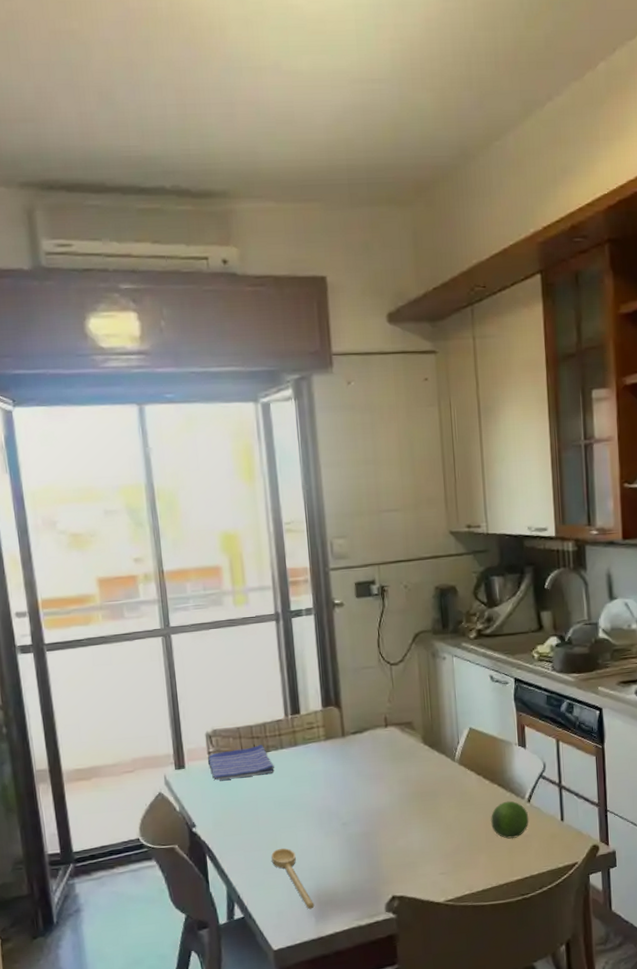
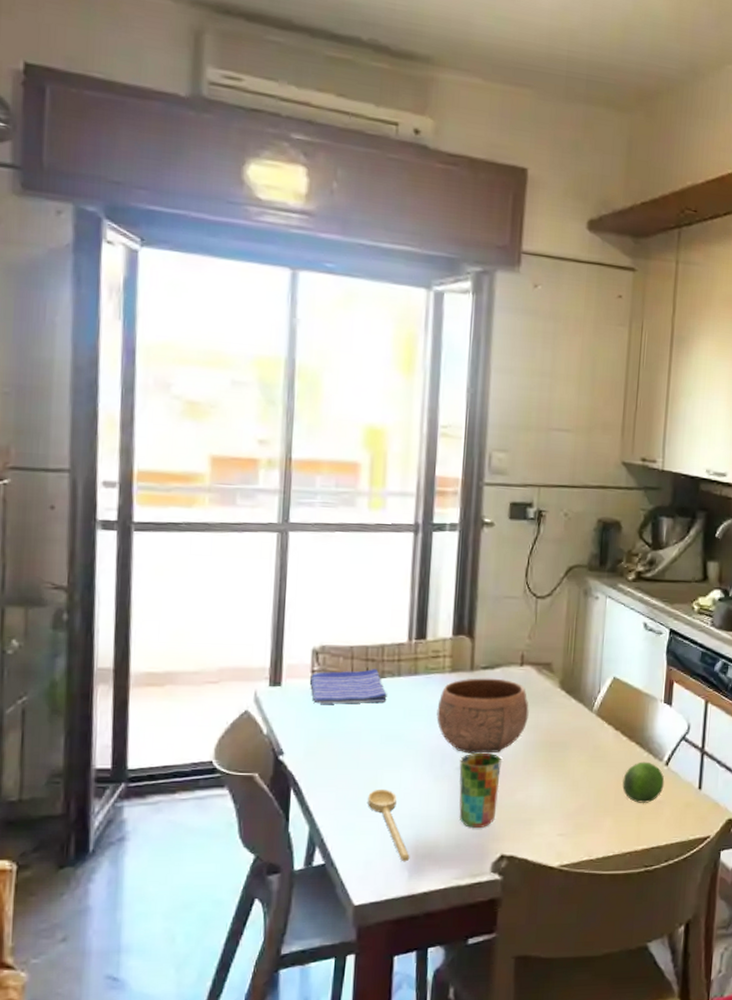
bowl: none [318,740,399,810] -> present [436,678,529,754]
cup: none [345,807,382,875] -> present [459,752,501,828]

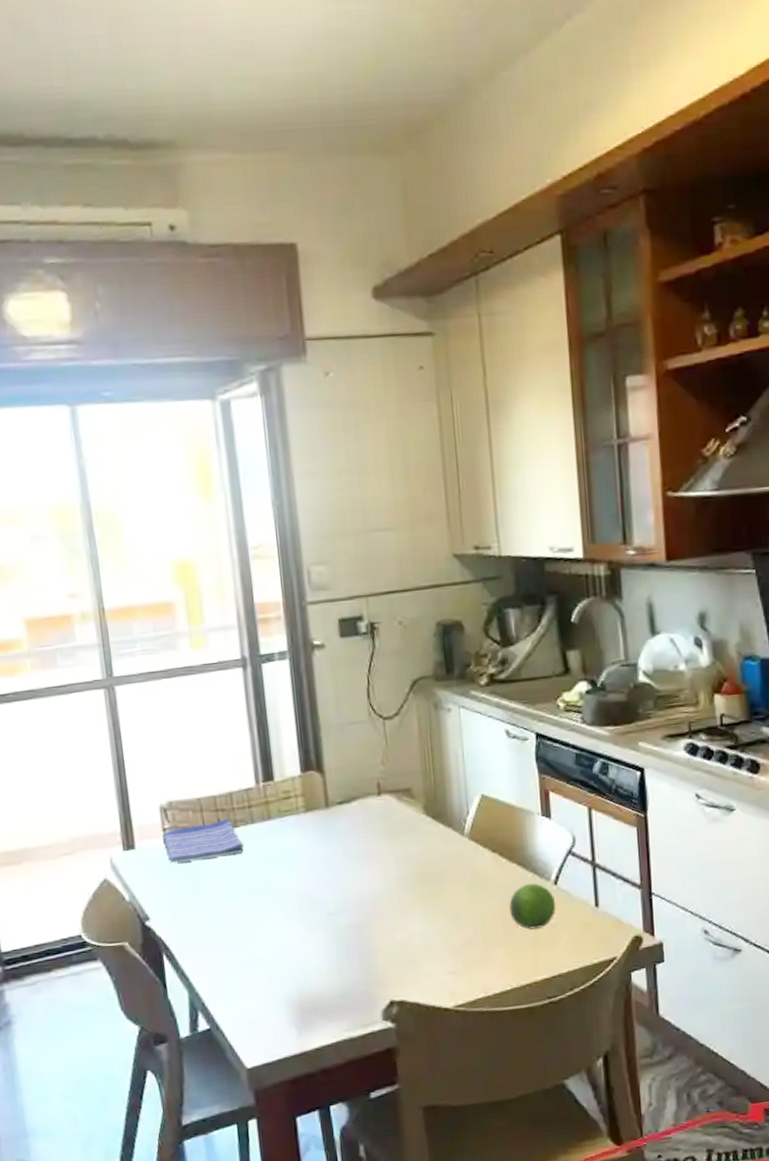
spoon: present [368,788,410,862] -> none [242,944,296,1019]
bowl: present [436,678,529,754] -> none [297,812,396,897]
cup: present [459,752,501,828] -> none [330,893,377,976]

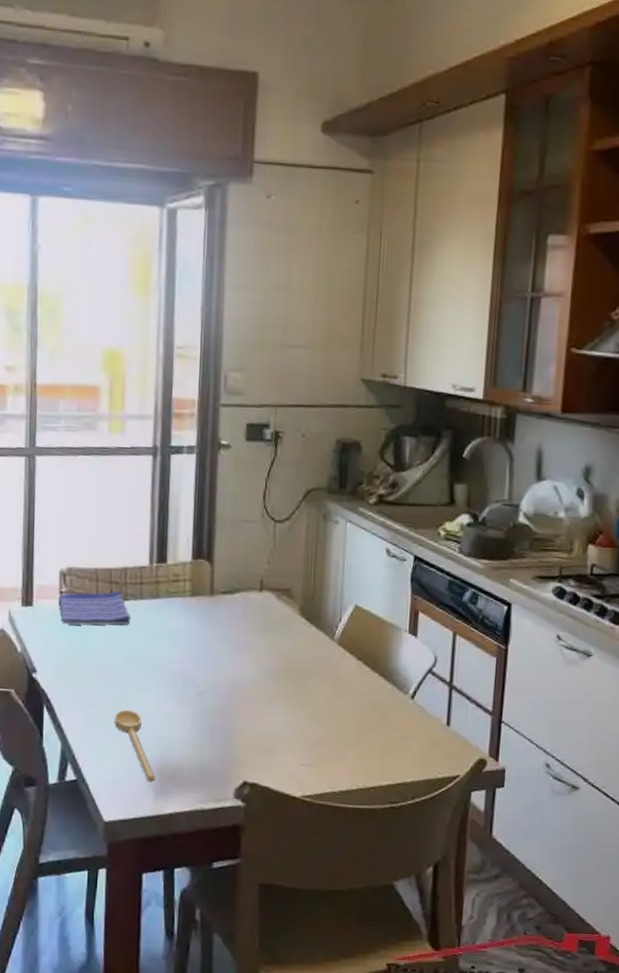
spoon: none [242,944,296,1019] -> present [115,709,156,783]
fruit: present [509,883,556,930] -> none [366,694,410,738]

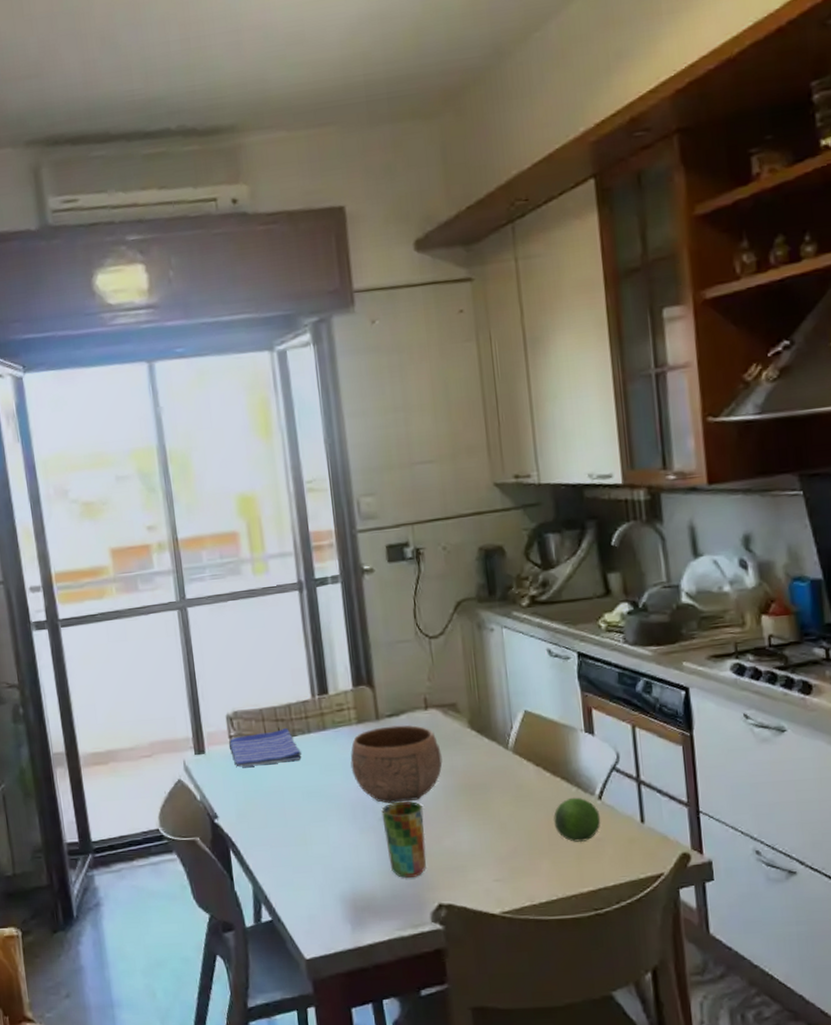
spoon: present [115,709,156,783] -> none [300,844,350,915]
bowl: none [178,602,269,679] -> present [350,724,443,804]
cup: none [201,678,242,753] -> present [381,801,426,878]
fruit: none [366,694,410,738] -> present [553,797,601,843]

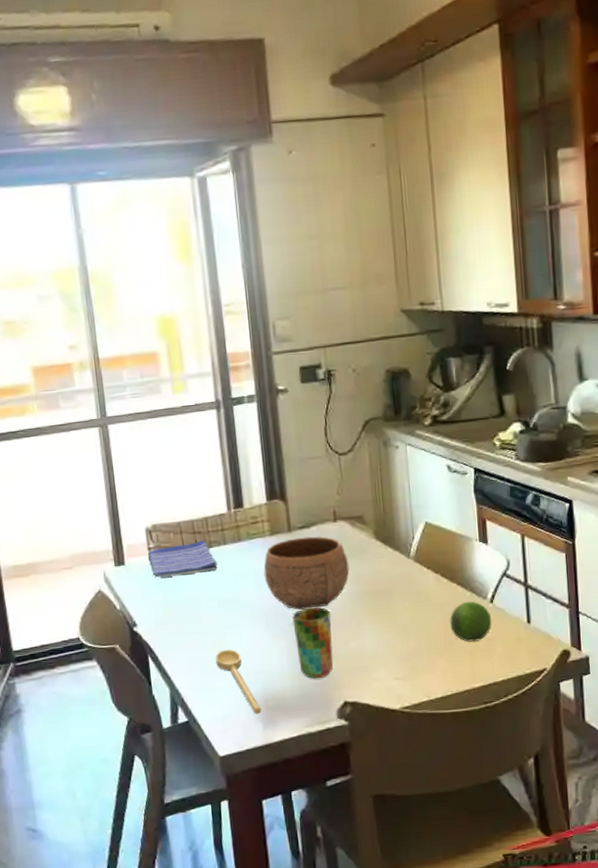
spoon: none [300,844,350,915] -> present [216,649,262,715]

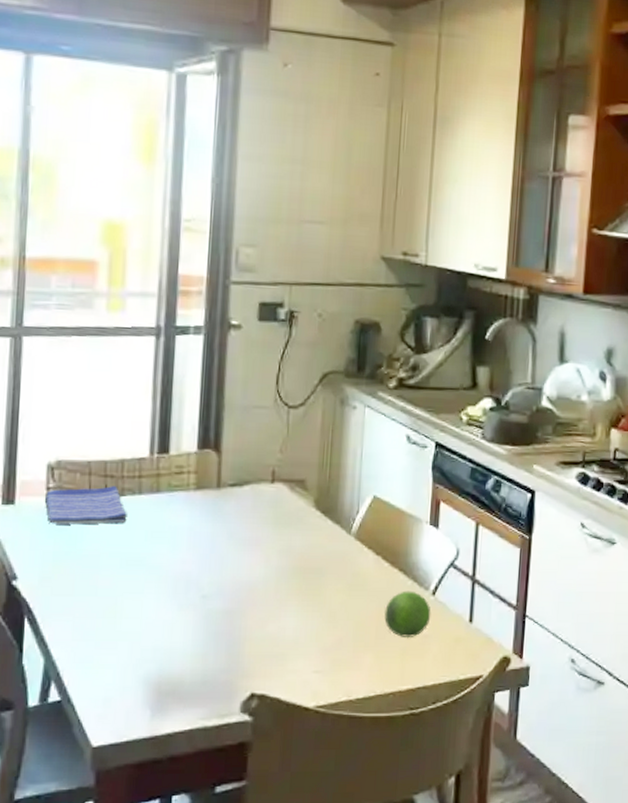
spoon: present [216,649,262,715] -> none [107,618,152,700]
bowl: present [263,536,350,610] -> none [180,496,281,580]
cup: present [292,607,333,679] -> none [205,579,251,662]

